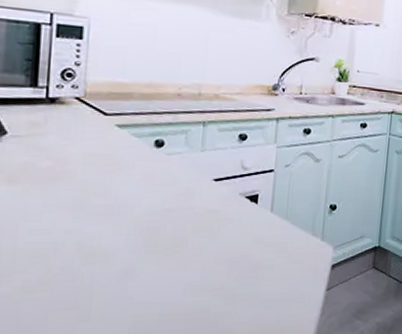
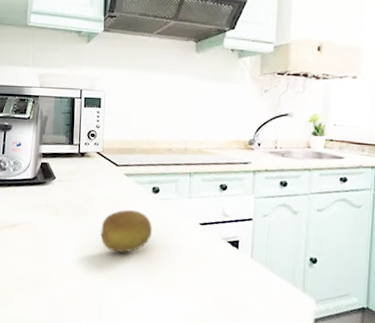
fruit: none [79,169,153,223] -> present [101,209,152,253]

